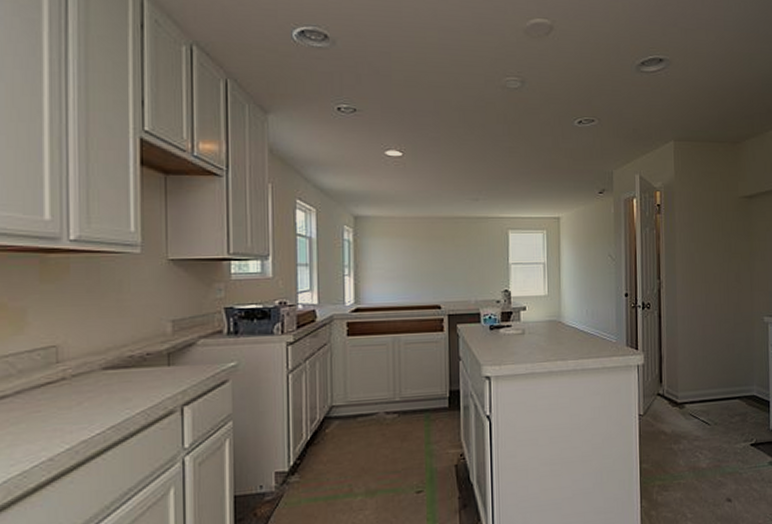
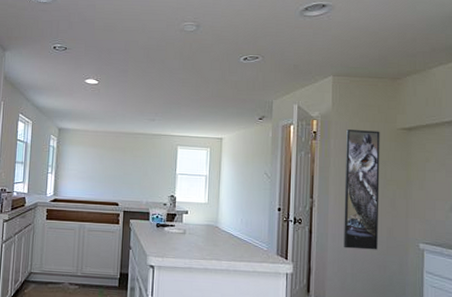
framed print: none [690,200,726,330] -> present [344,129,380,250]

